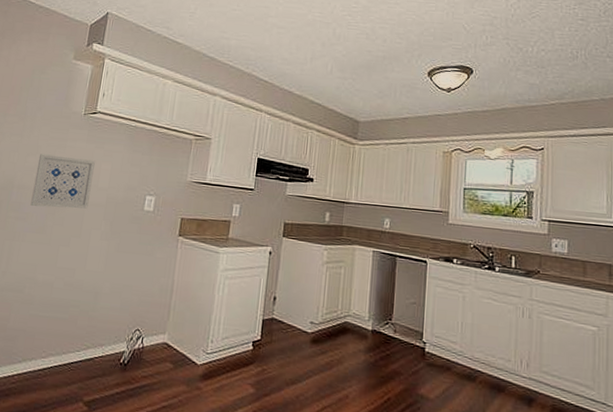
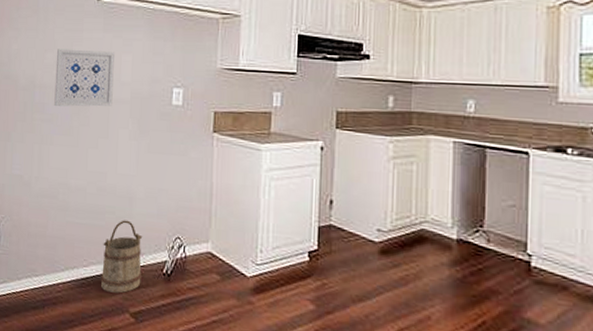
bucket: none [57,313,104,383] -> present [100,220,143,294]

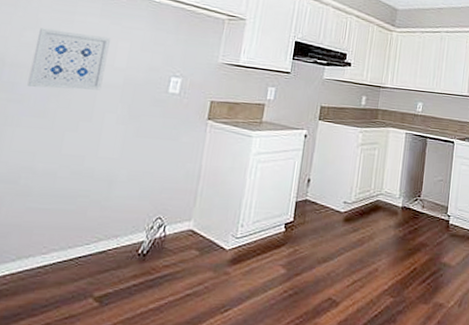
bucket: present [100,220,143,294] -> none [61,203,120,279]

